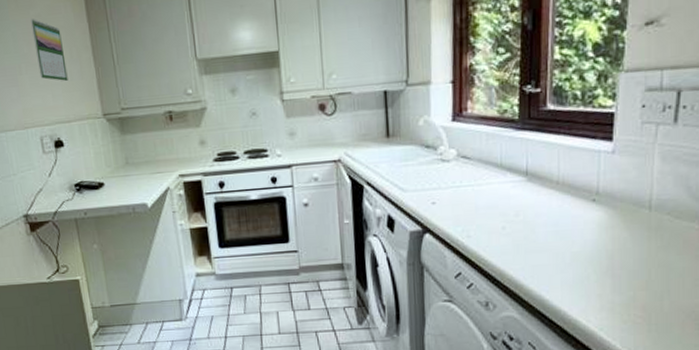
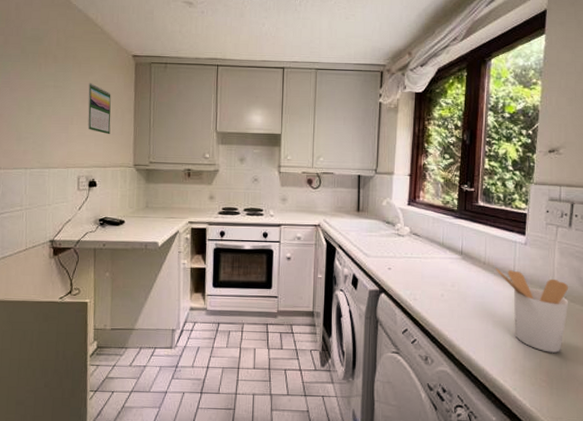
utensil holder: none [572,186,673,283] -> present [495,267,569,353]

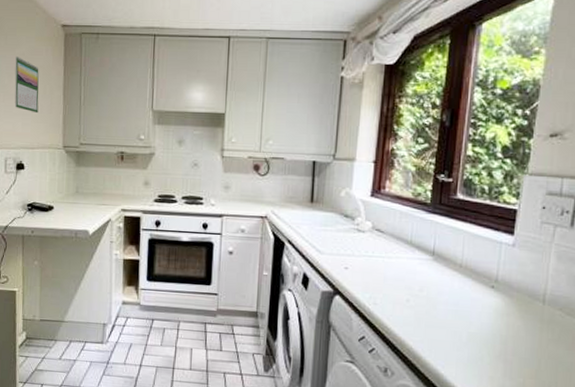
utensil holder: present [495,267,569,353] -> none [474,271,566,373]

